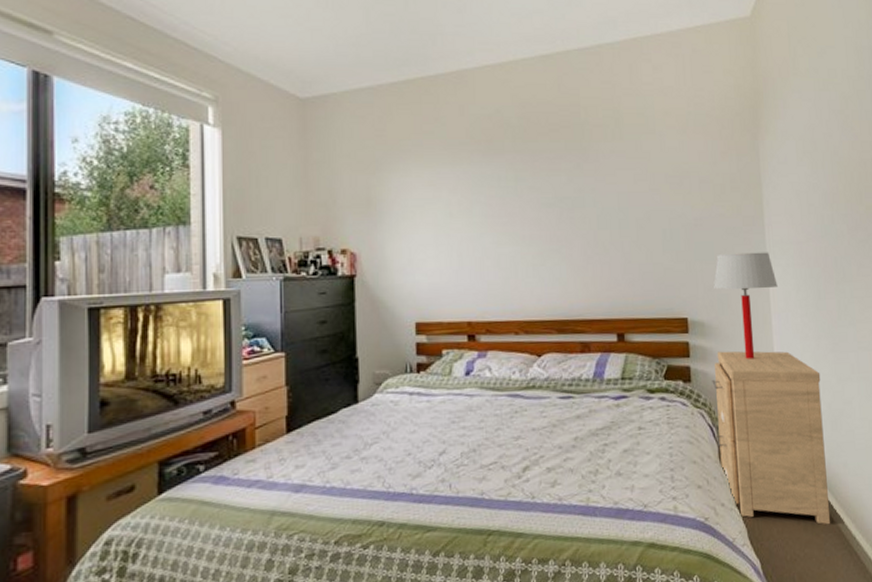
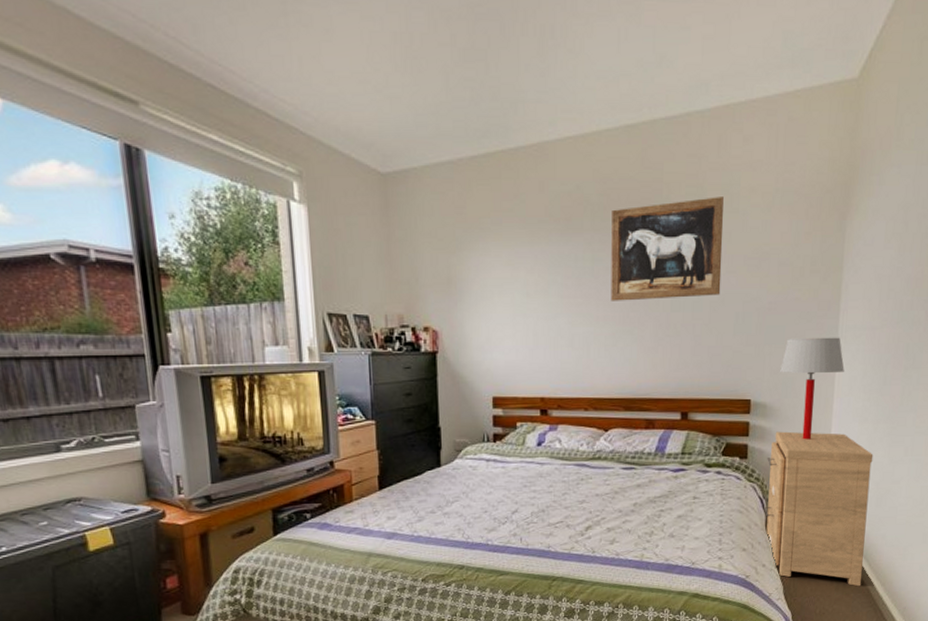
wall art: none [532,119,646,220] -> present [611,197,724,301]

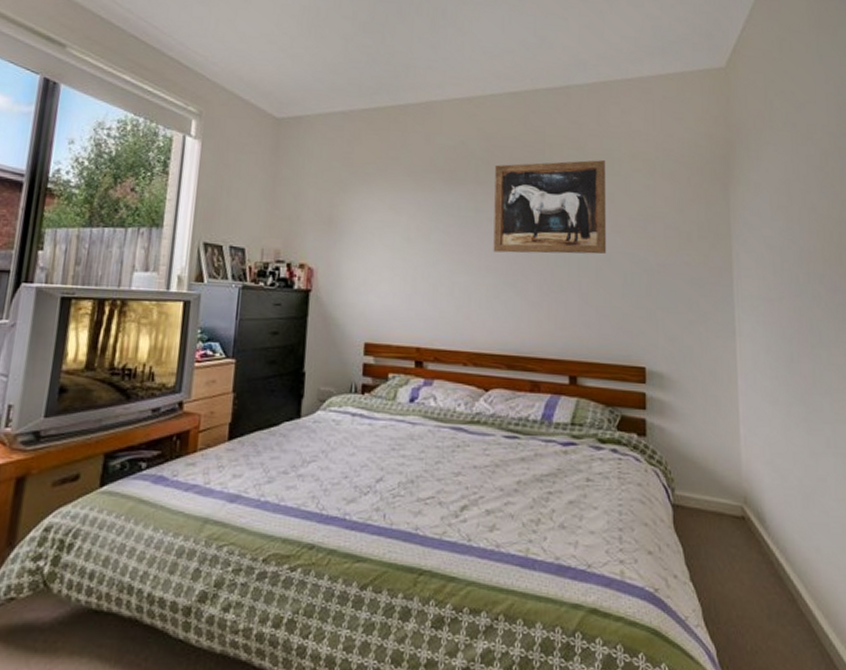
side table: present [764,431,874,587] -> none [669,407,800,617]
table lamp: present [779,337,845,440] -> none [674,304,745,419]

